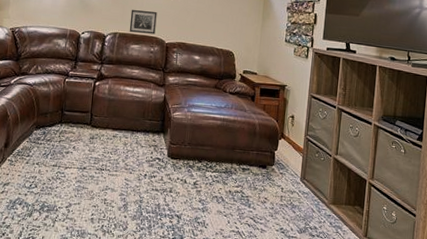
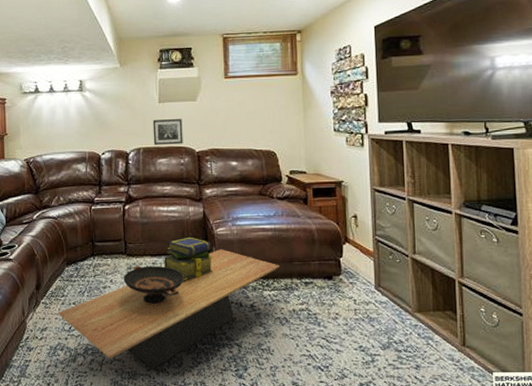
coffee table: none [21,131,223,230] -> present [57,249,279,369]
decorative bowl: none [85,136,140,174] -> present [123,265,184,305]
stack of books: none [123,116,168,155] -> present [164,237,214,280]

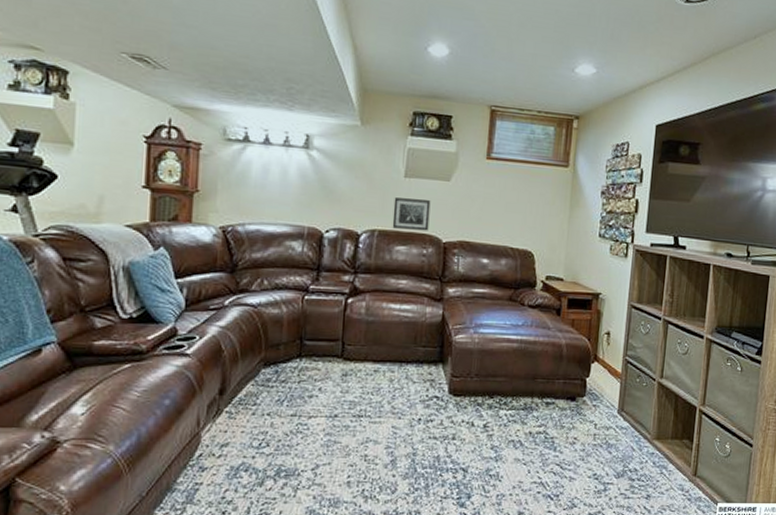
coffee table: present [57,249,279,369] -> none [245,359,521,495]
decorative bowl: present [123,265,184,305] -> none [335,372,411,420]
stack of books: present [164,237,214,280] -> none [388,342,448,393]

